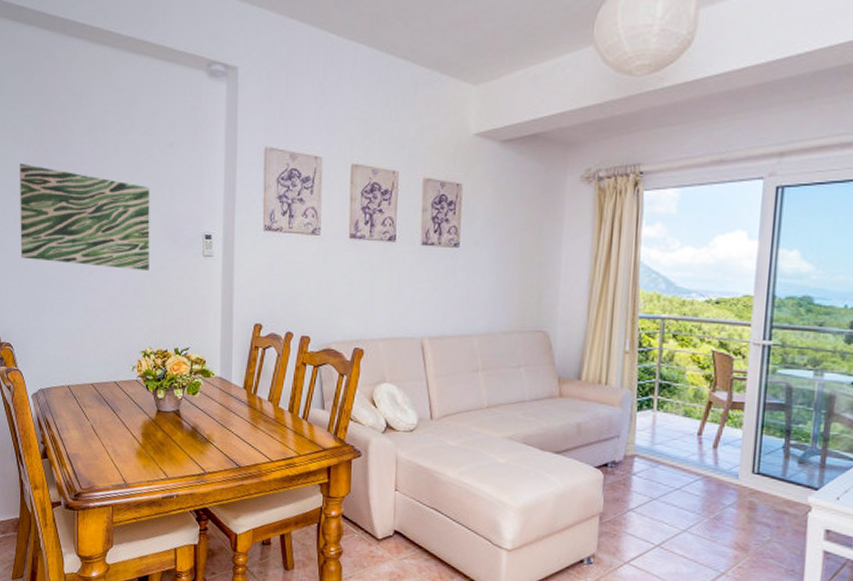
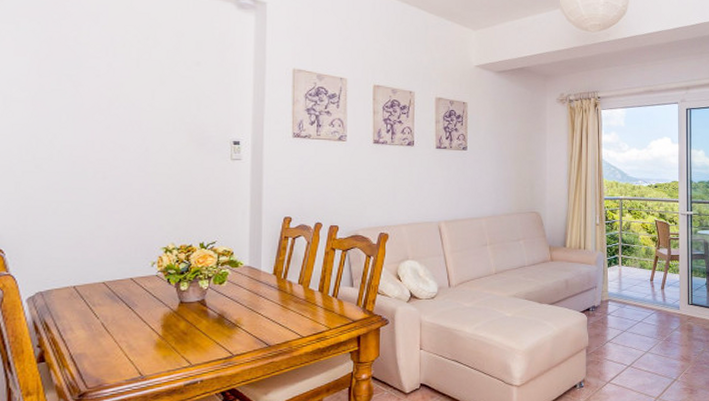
wall art: present [20,164,150,270] -> none [18,74,175,173]

